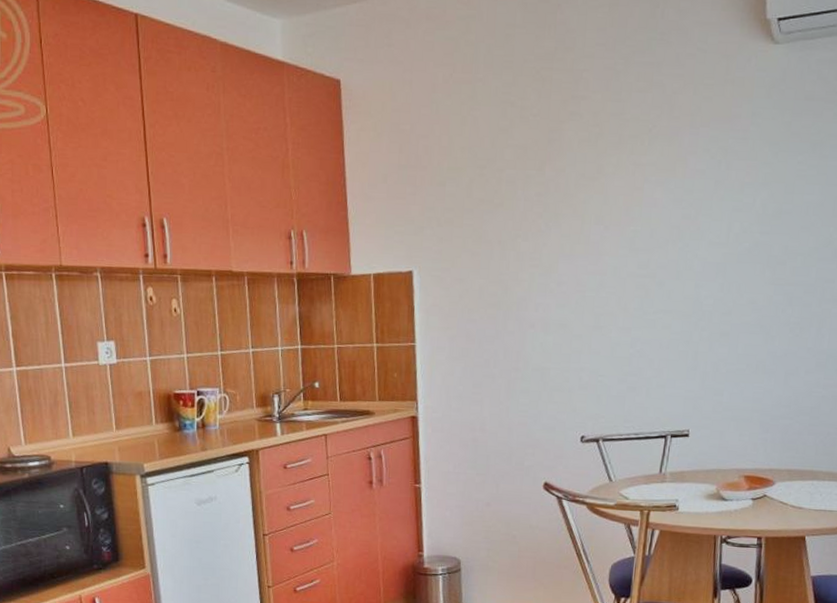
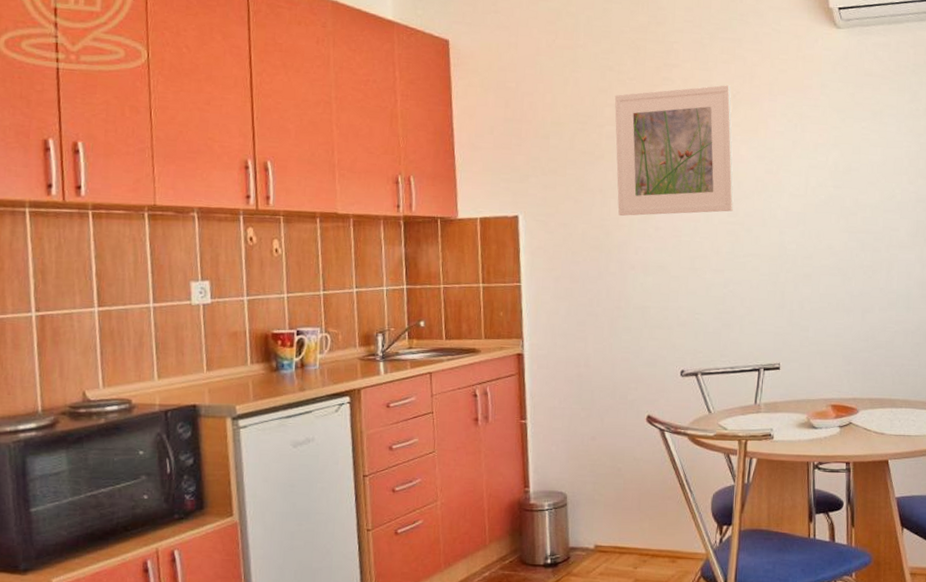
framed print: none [516,118,647,270] -> present [614,85,734,216]

